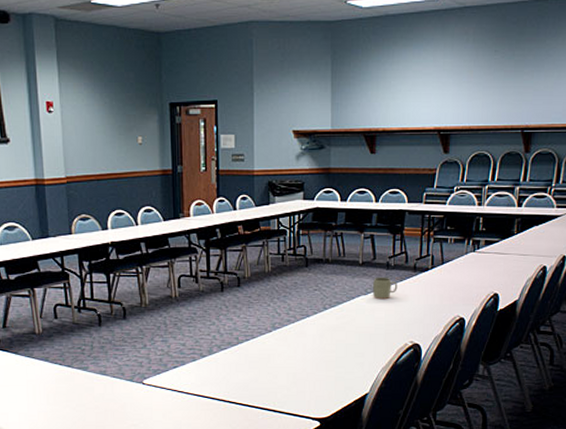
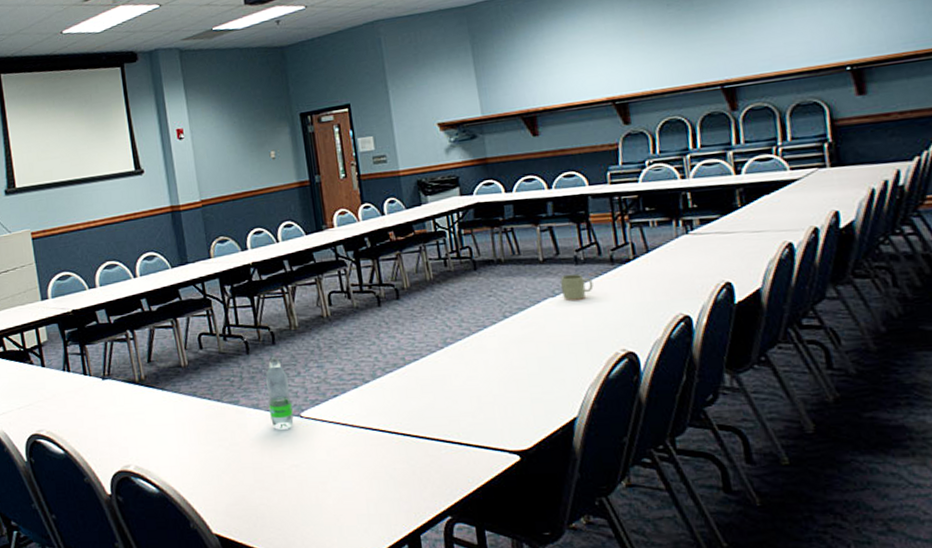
bottle: none [114,330,137,394] -> present [265,357,294,430]

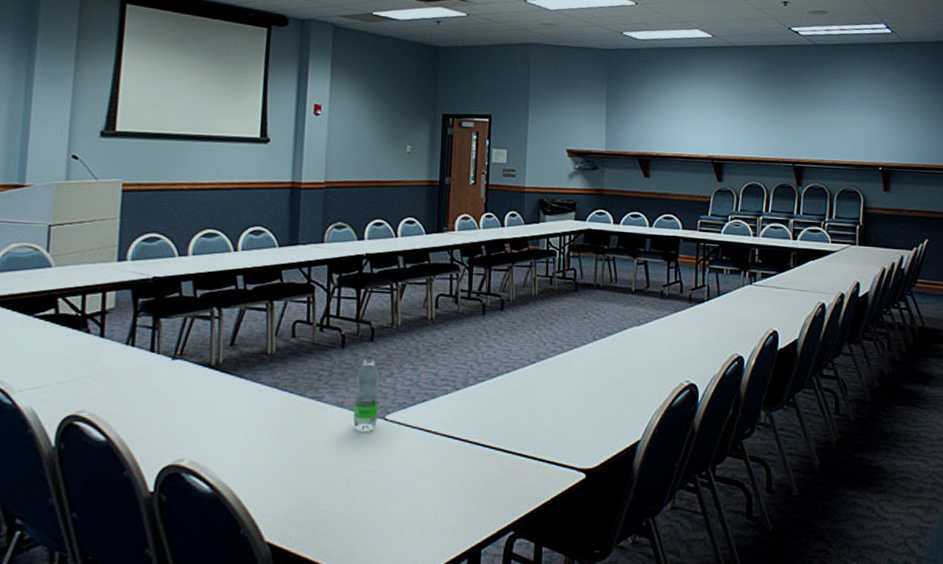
mug: present [560,273,594,300] -> none [645,306,672,331]

